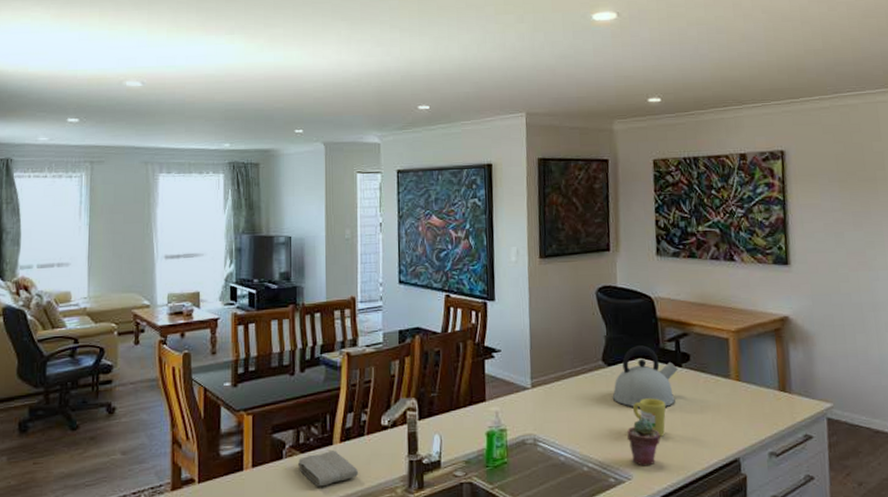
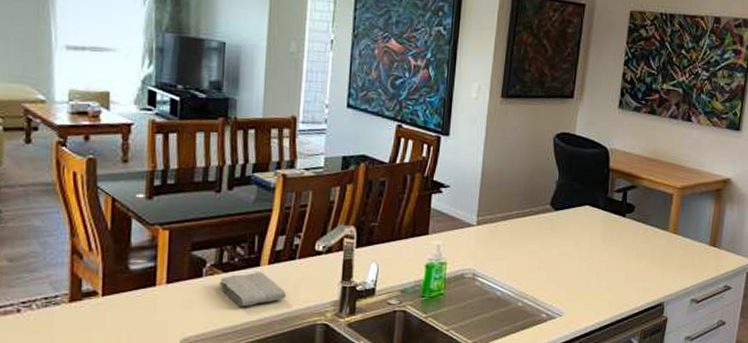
kettle: present [612,345,678,408] -> none [555,193,621,252]
potted succulent: present [627,418,661,466] -> none [564,262,595,305]
mug: present [633,398,666,437] -> none [573,243,605,279]

